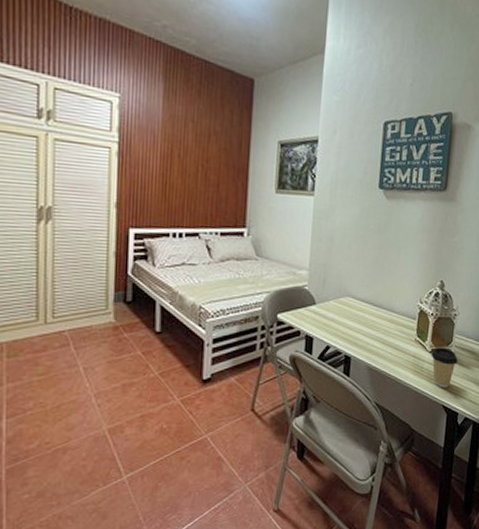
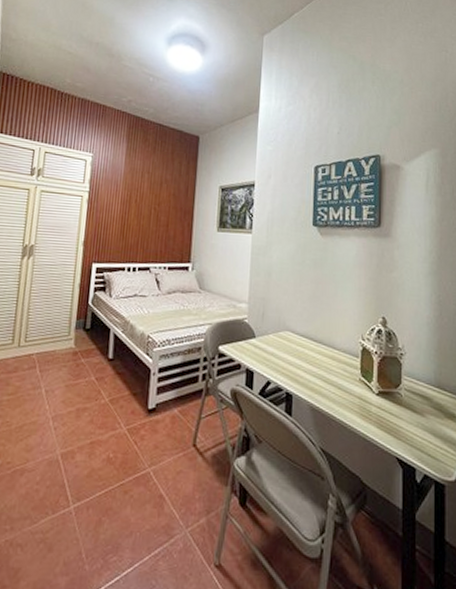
coffee cup: present [431,347,458,388] -> none [378,389,409,437]

